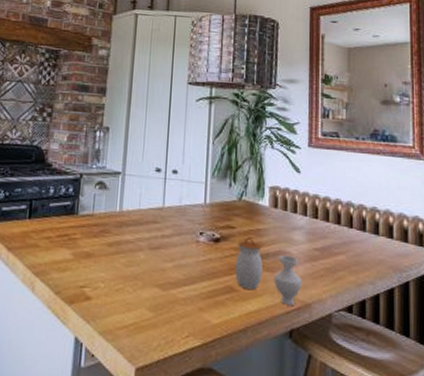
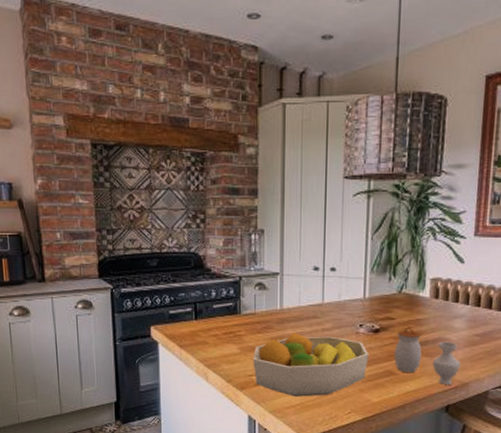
fruit bowl: none [85,238,210,315] -> present [253,333,370,397]

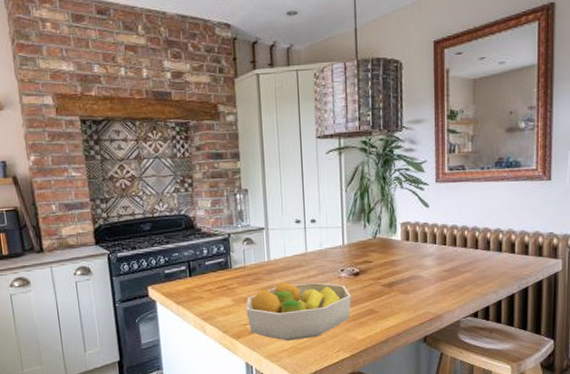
jar: present [394,327,461,385] -> none [374,268,433,318]

